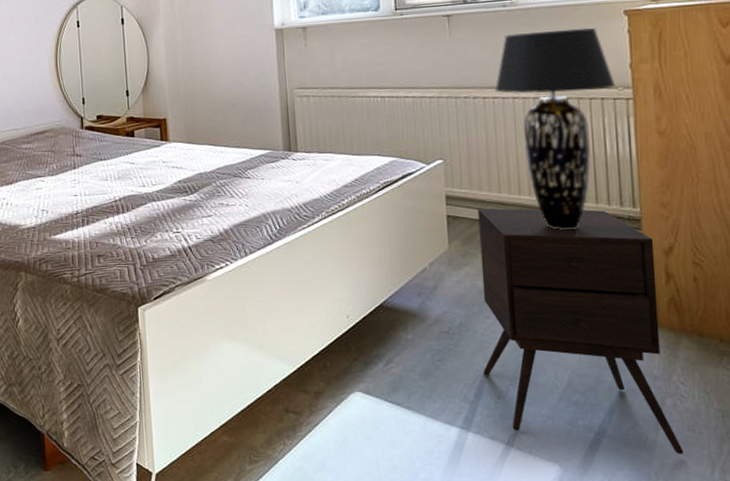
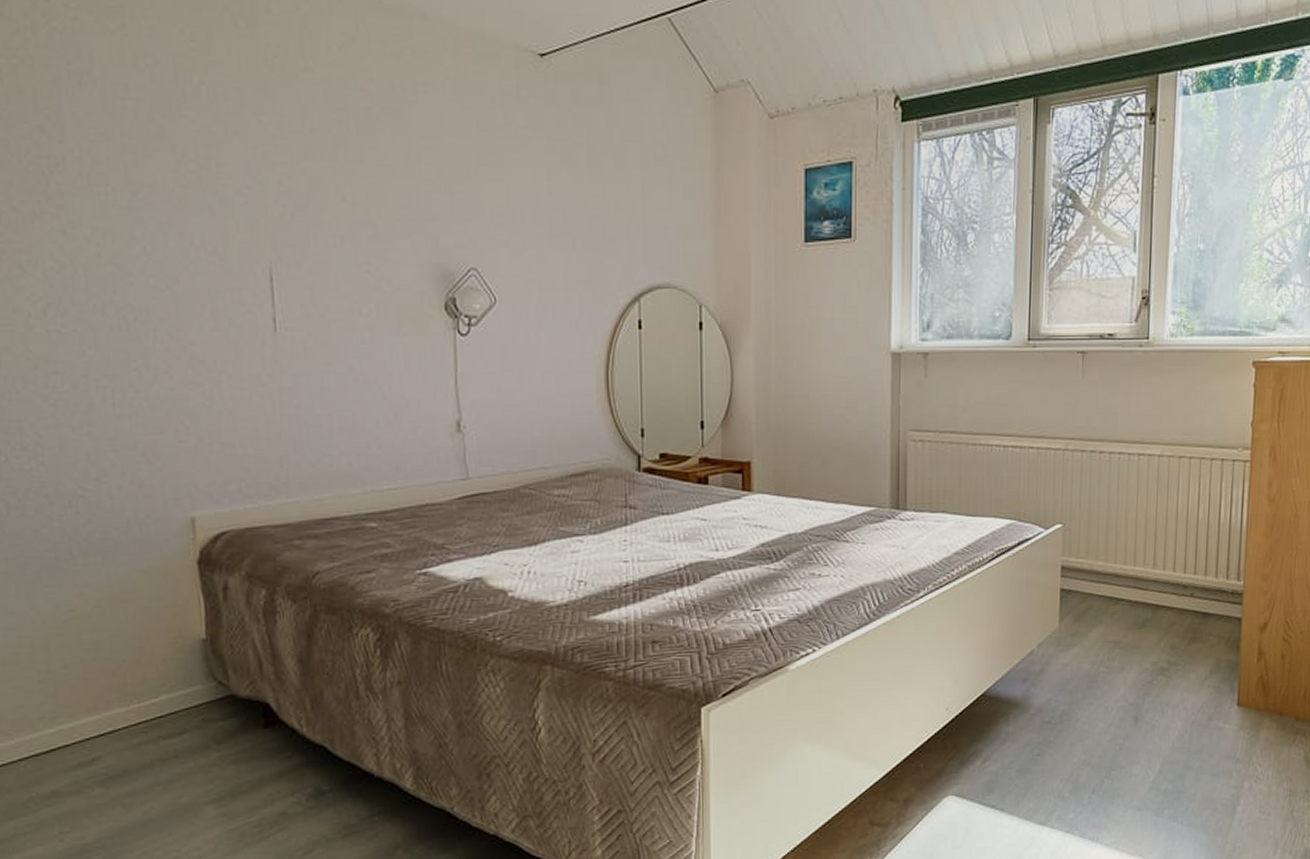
side table: present [478,208,684,454] -> none [1080,580,1253,837]
table lamp: present [494,27,616,231] -> none [1121,378,1236,606]

